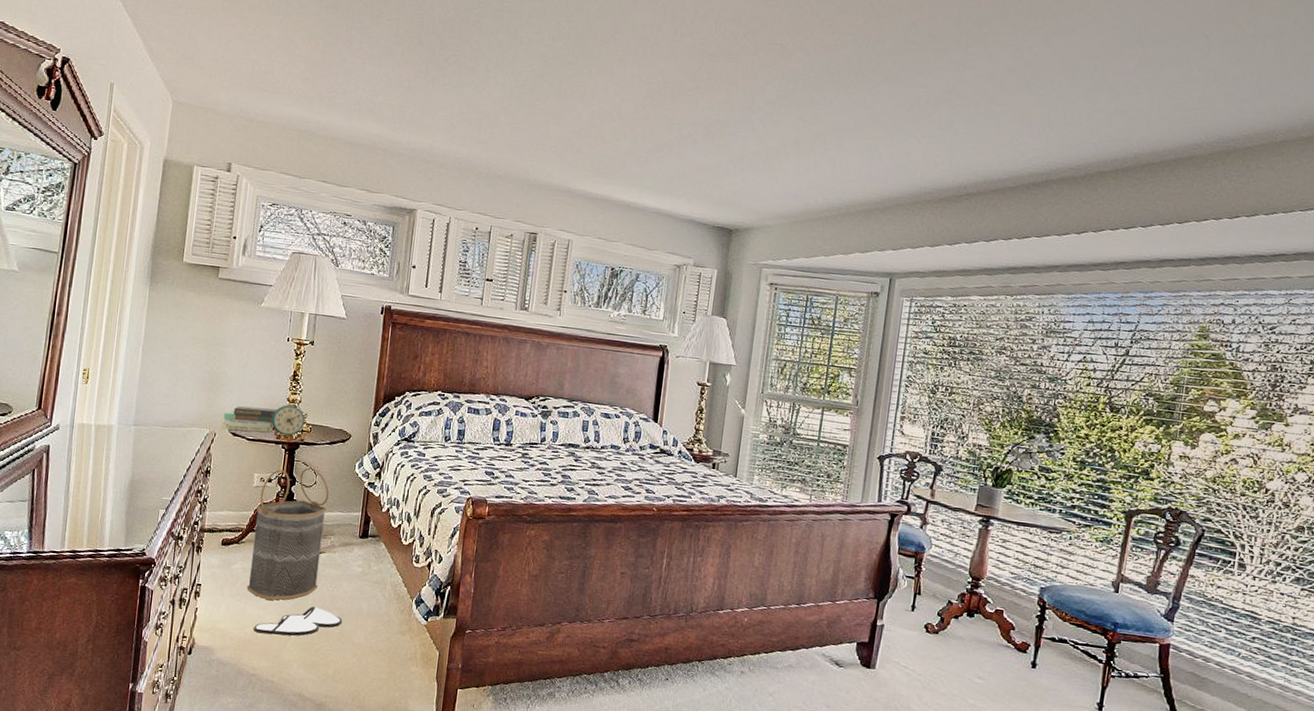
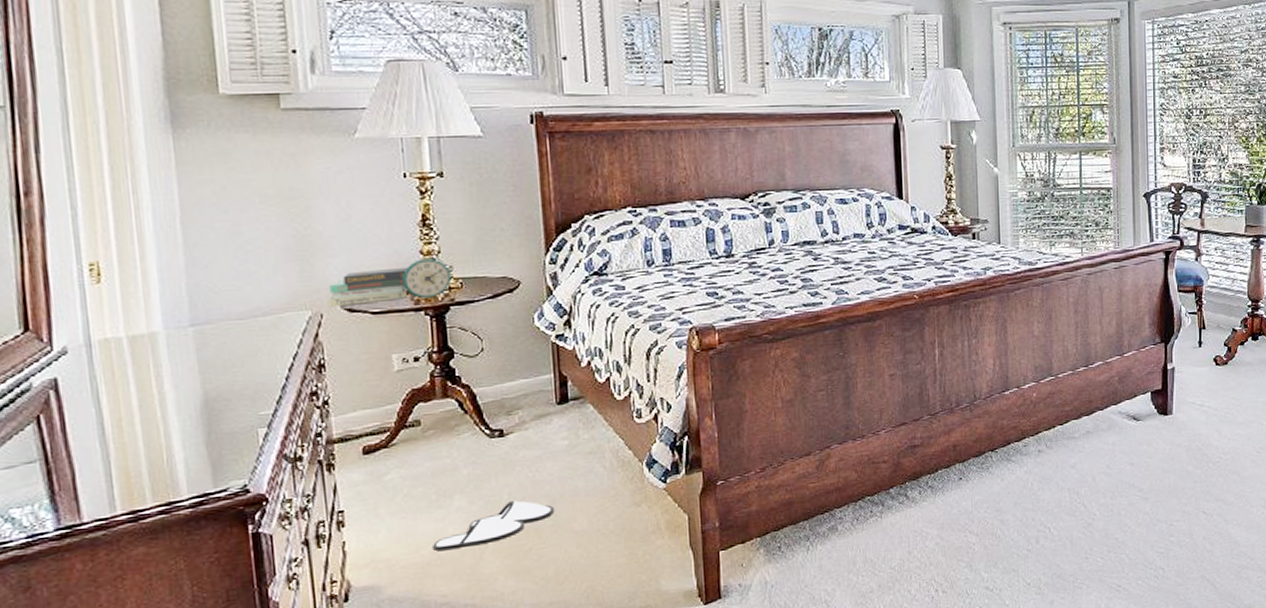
basket: present [246,467,330,601] -> none [404,331,512,508]

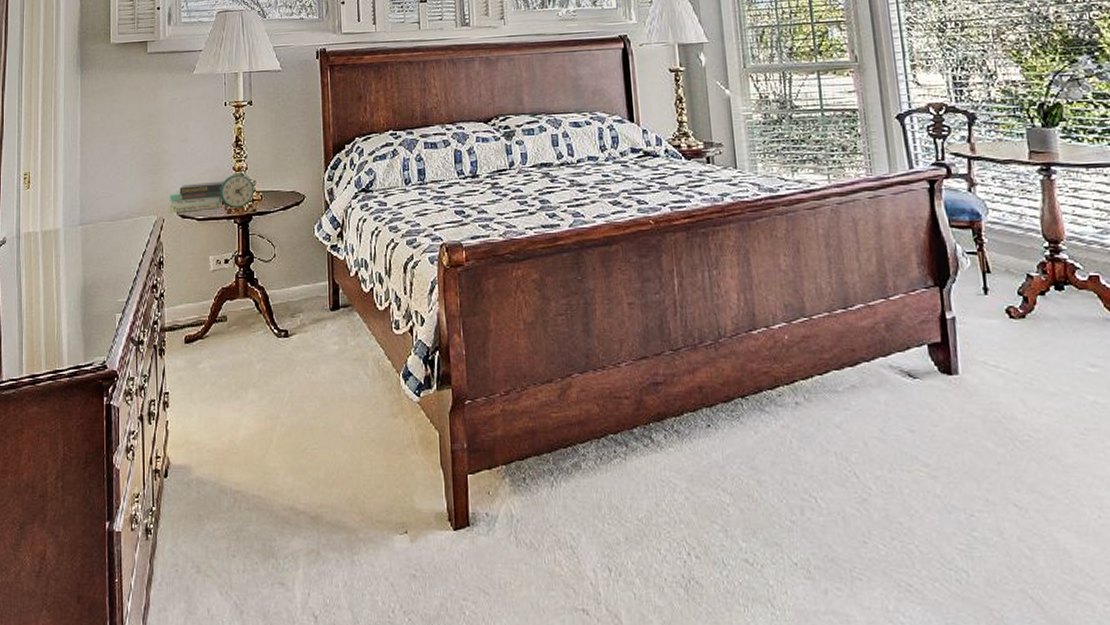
slippers: present [433,500,555,552] -> none [231,399,326,440]

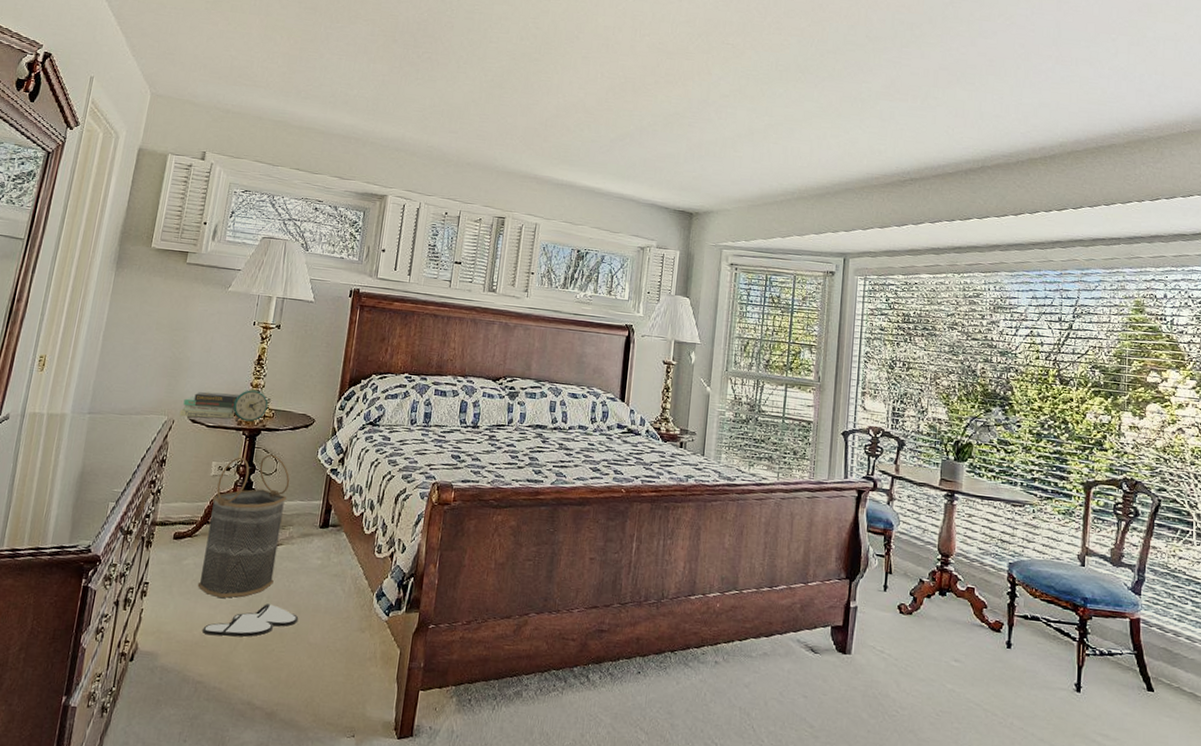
basket: none [216,239,293,399] -> present [197,454,290,598]
slippers: none [231,399,326,440] -> present [202,604,299,637]

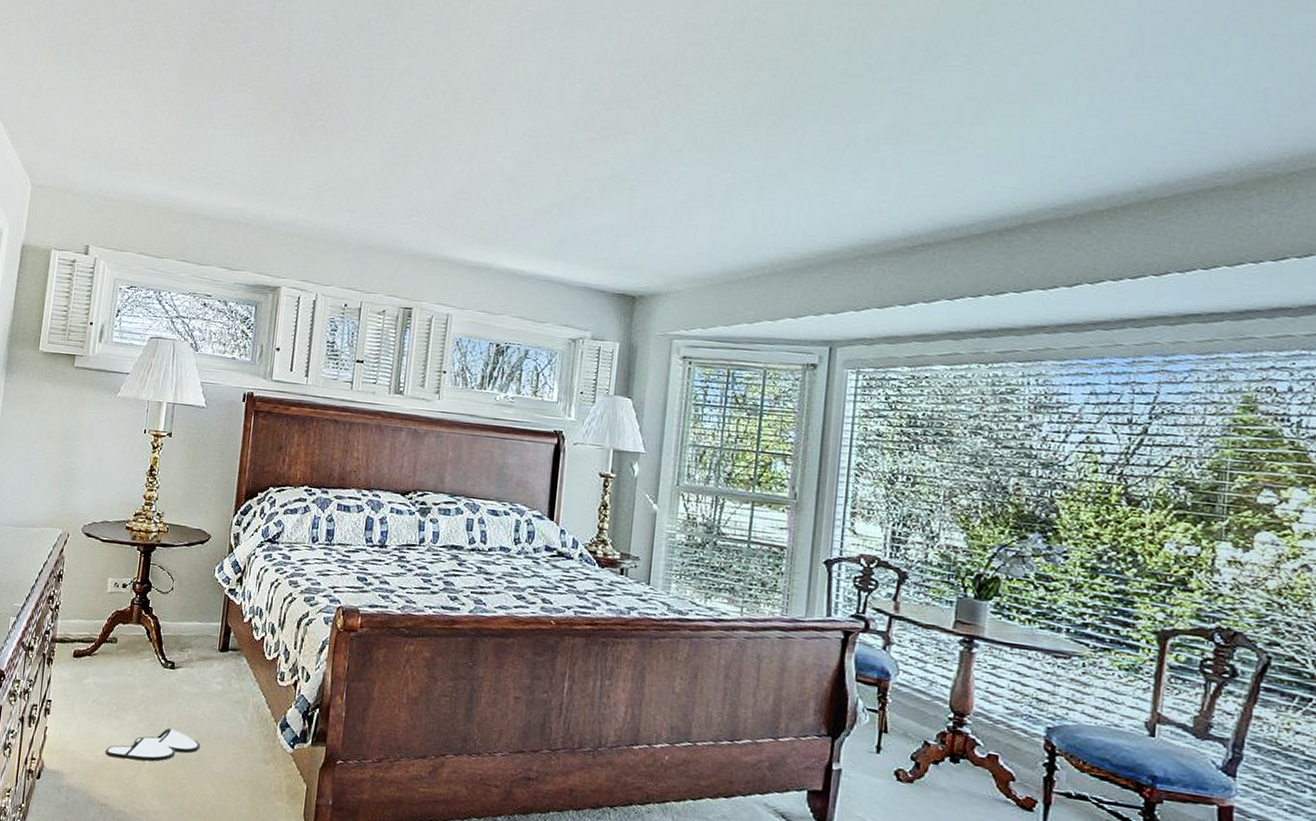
books: present [179,391,240,419] -> none [73,504,133,533]
basket: present [197,454,290,598] -> none [98,571,187,721]
alarm clock: present [232,388,268,422] -> none [126,500,162,537]

